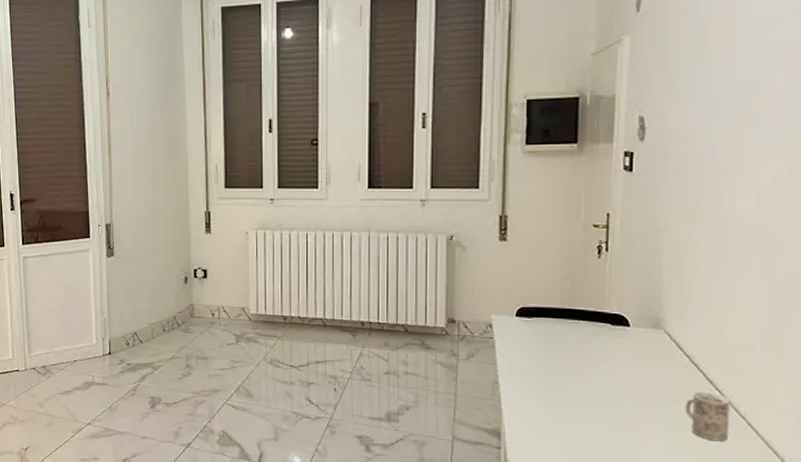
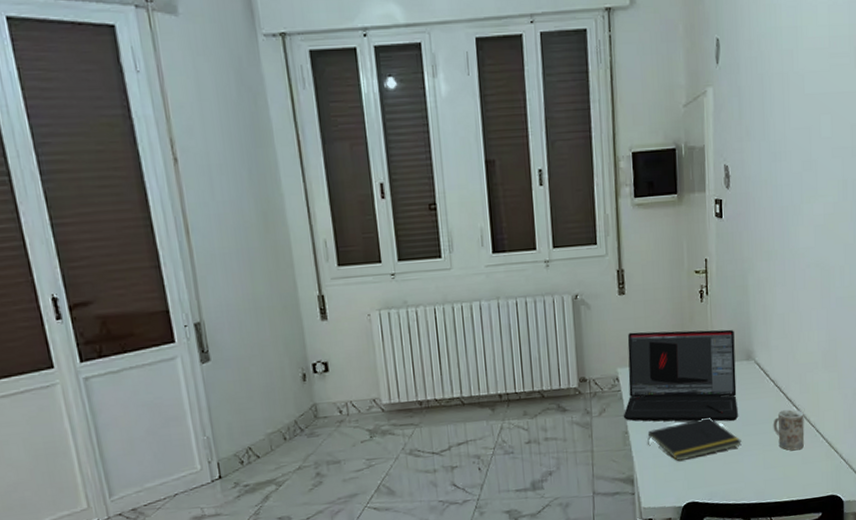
laptop: none [494,280,639,393] -> present [623,329,738,422]
notepad: none [521,383,640,425] -> present [647,417,742,462]

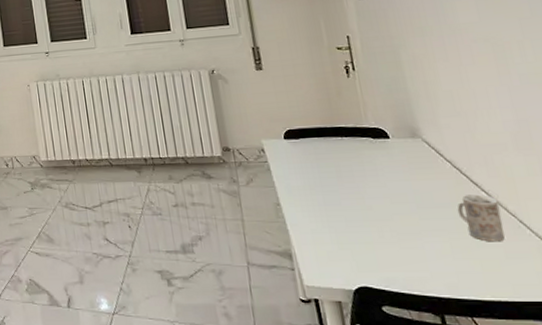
laptop: present [623,329,738,422] -> none [270,105,410,203]
notepad: present [647,417,742,462] -> none [302,195,419,241]

